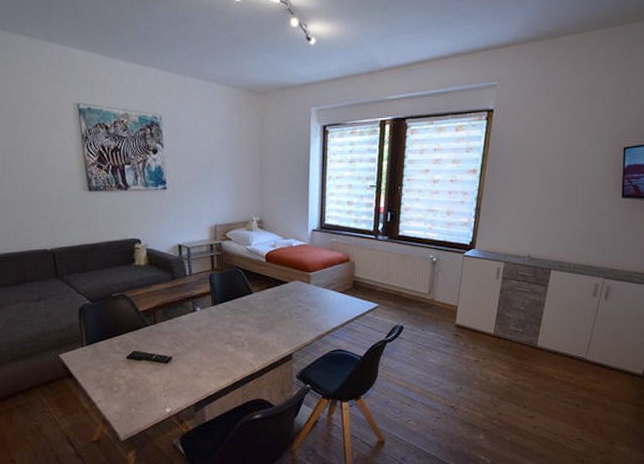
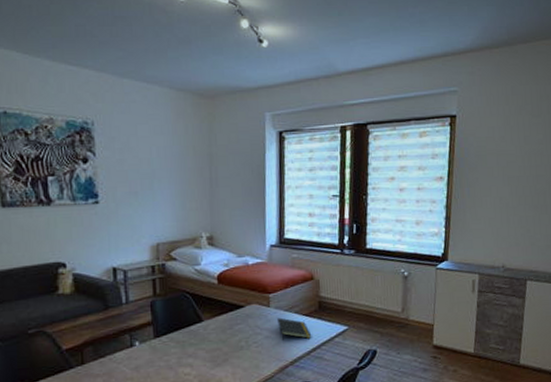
notepad: none [316,293,346,313] -> present [277,317,312,340]

